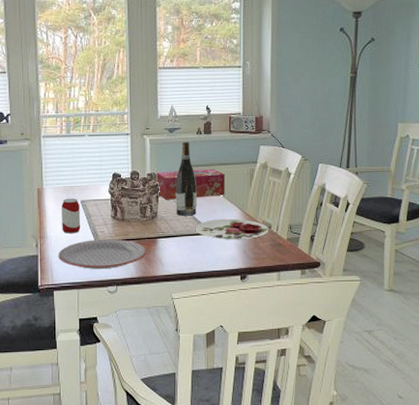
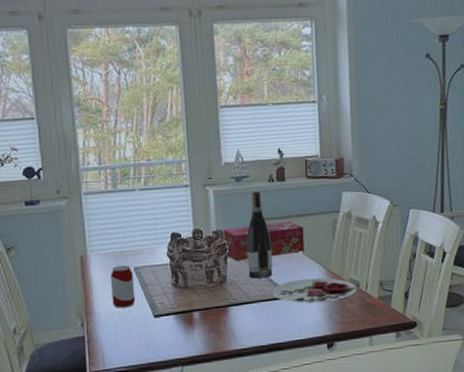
plate: present [58,238,147,270] -> none [109,310,216,349]

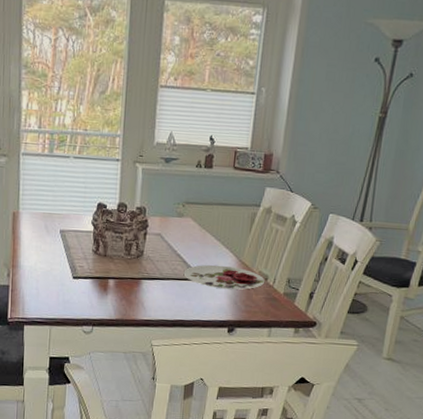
beverage can: present [111,265,136,308] -> none [37,226,59,266]
tissue box: present [223,221,305,261] -> none [145,206,223,240]
wine bottle: present [246,191,273,279] -> none [164,174,191,259]

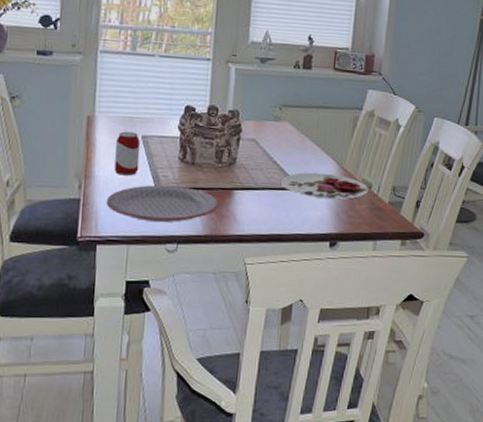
plate: none [31,274,128,308] -> present [106,185,219,223]
beverage can: none [37,226,59,266] -> present [114,131,141,176]

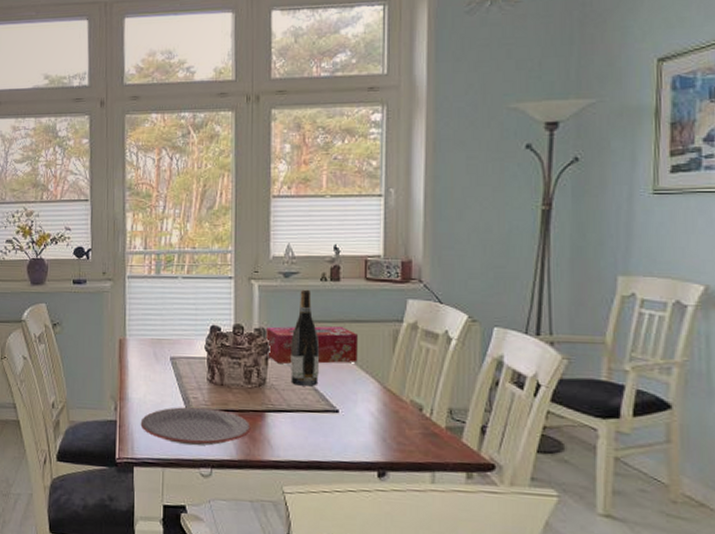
beverage can: present [114,131,141,176] -> none [146,353,170,398]
tissue box: none [238,109,323,146] -> present [266,326,358,364]
wine bottle: none [259,75,289,166] -> present [291,289,320,386]
plate: present [280,172,368,200] -> none [316,393,418,424]

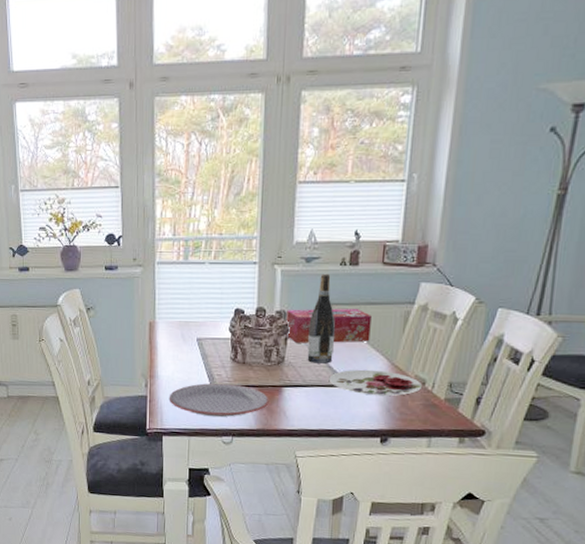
plate: none [316,393,418,424] -> present [329,369,421,396]

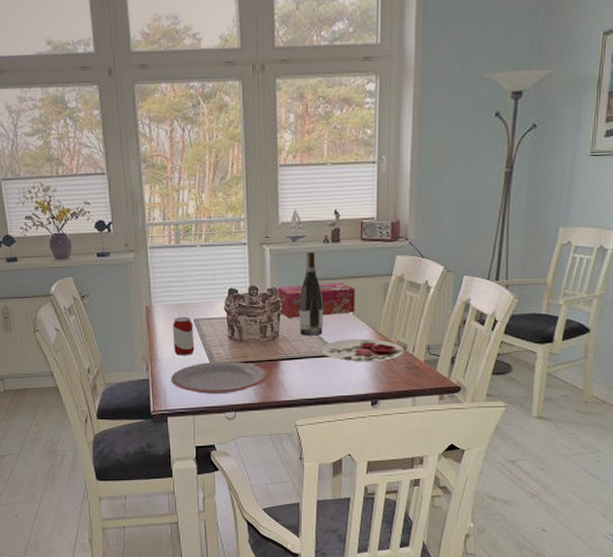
beverage can: none [174,335,196,375] -> present [173,317,195,356]

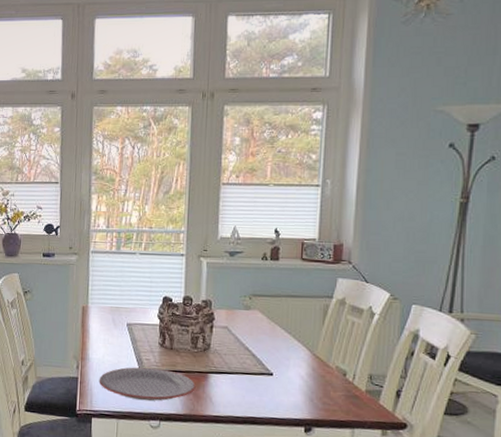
beverage can: present [173,317,195,356] -> none [105,319,126,359]
tissue box: present [278,282,355,318] -> none [211,299,292,333]
wine bottle: present [299,251,324,336] -> none [232,267,259,352]
plate: present [321,338,403,363] -> none [253,359,342,386]

